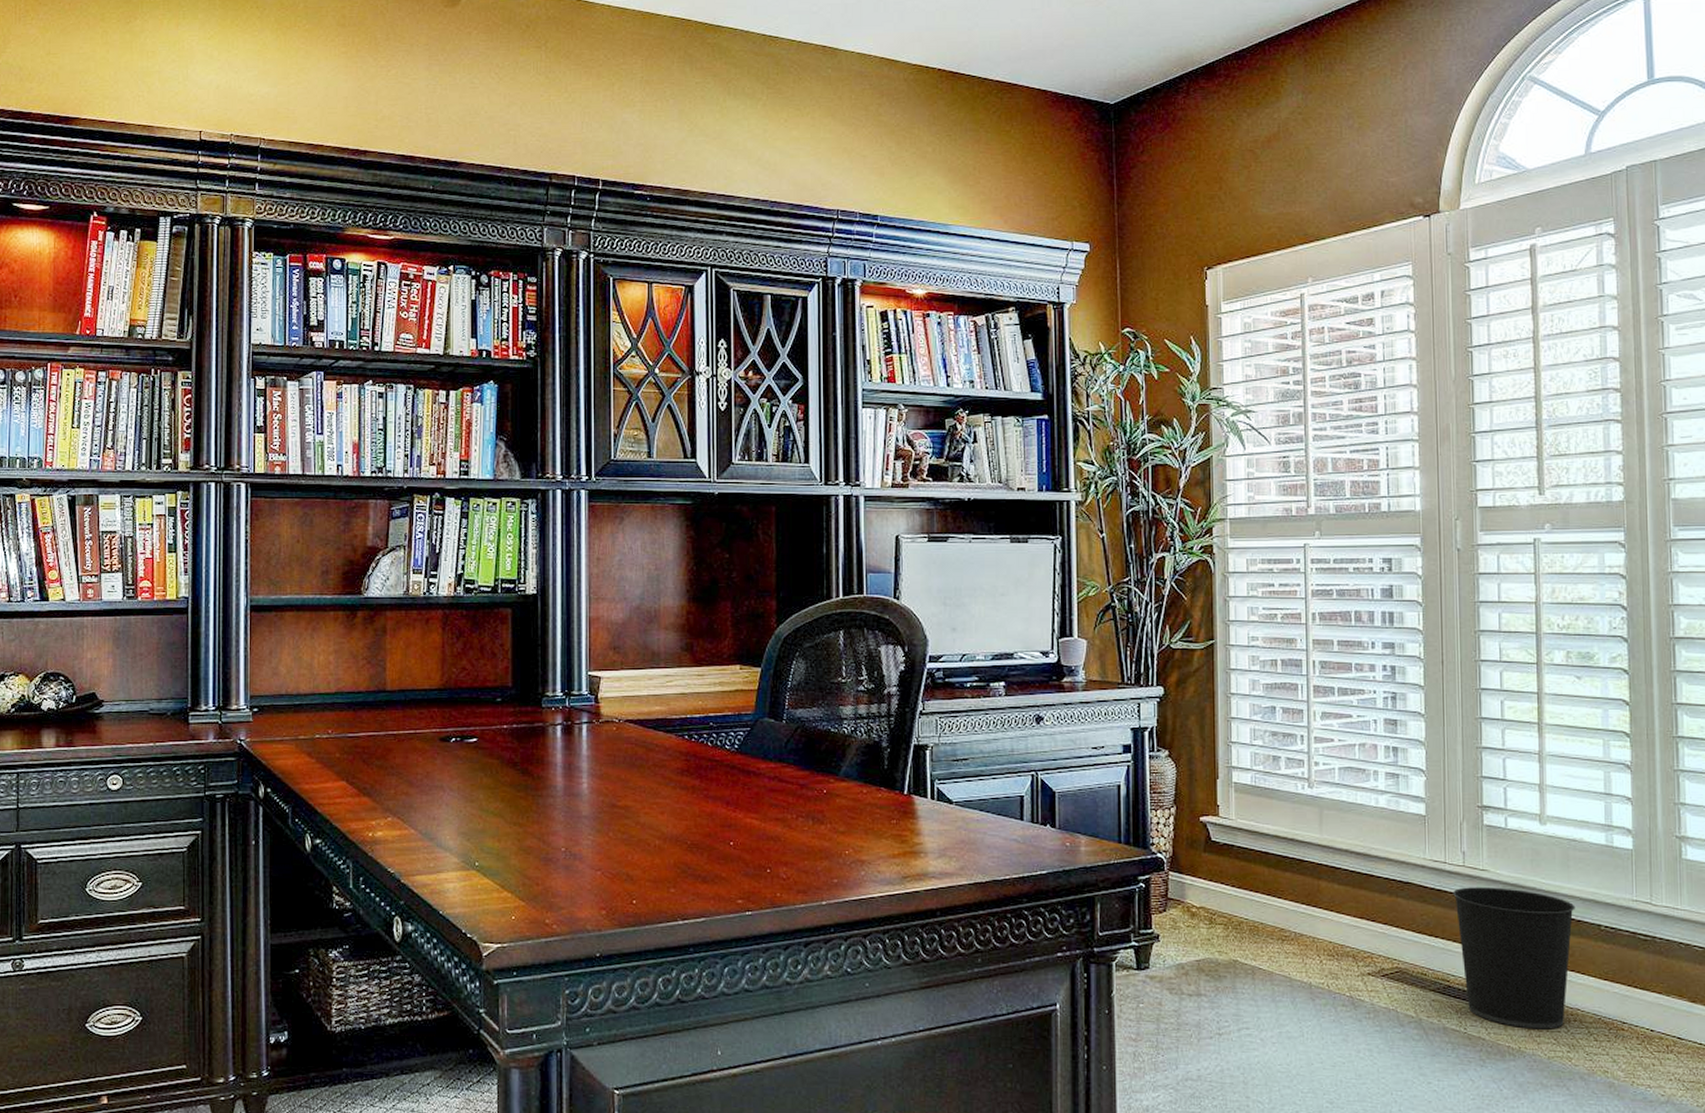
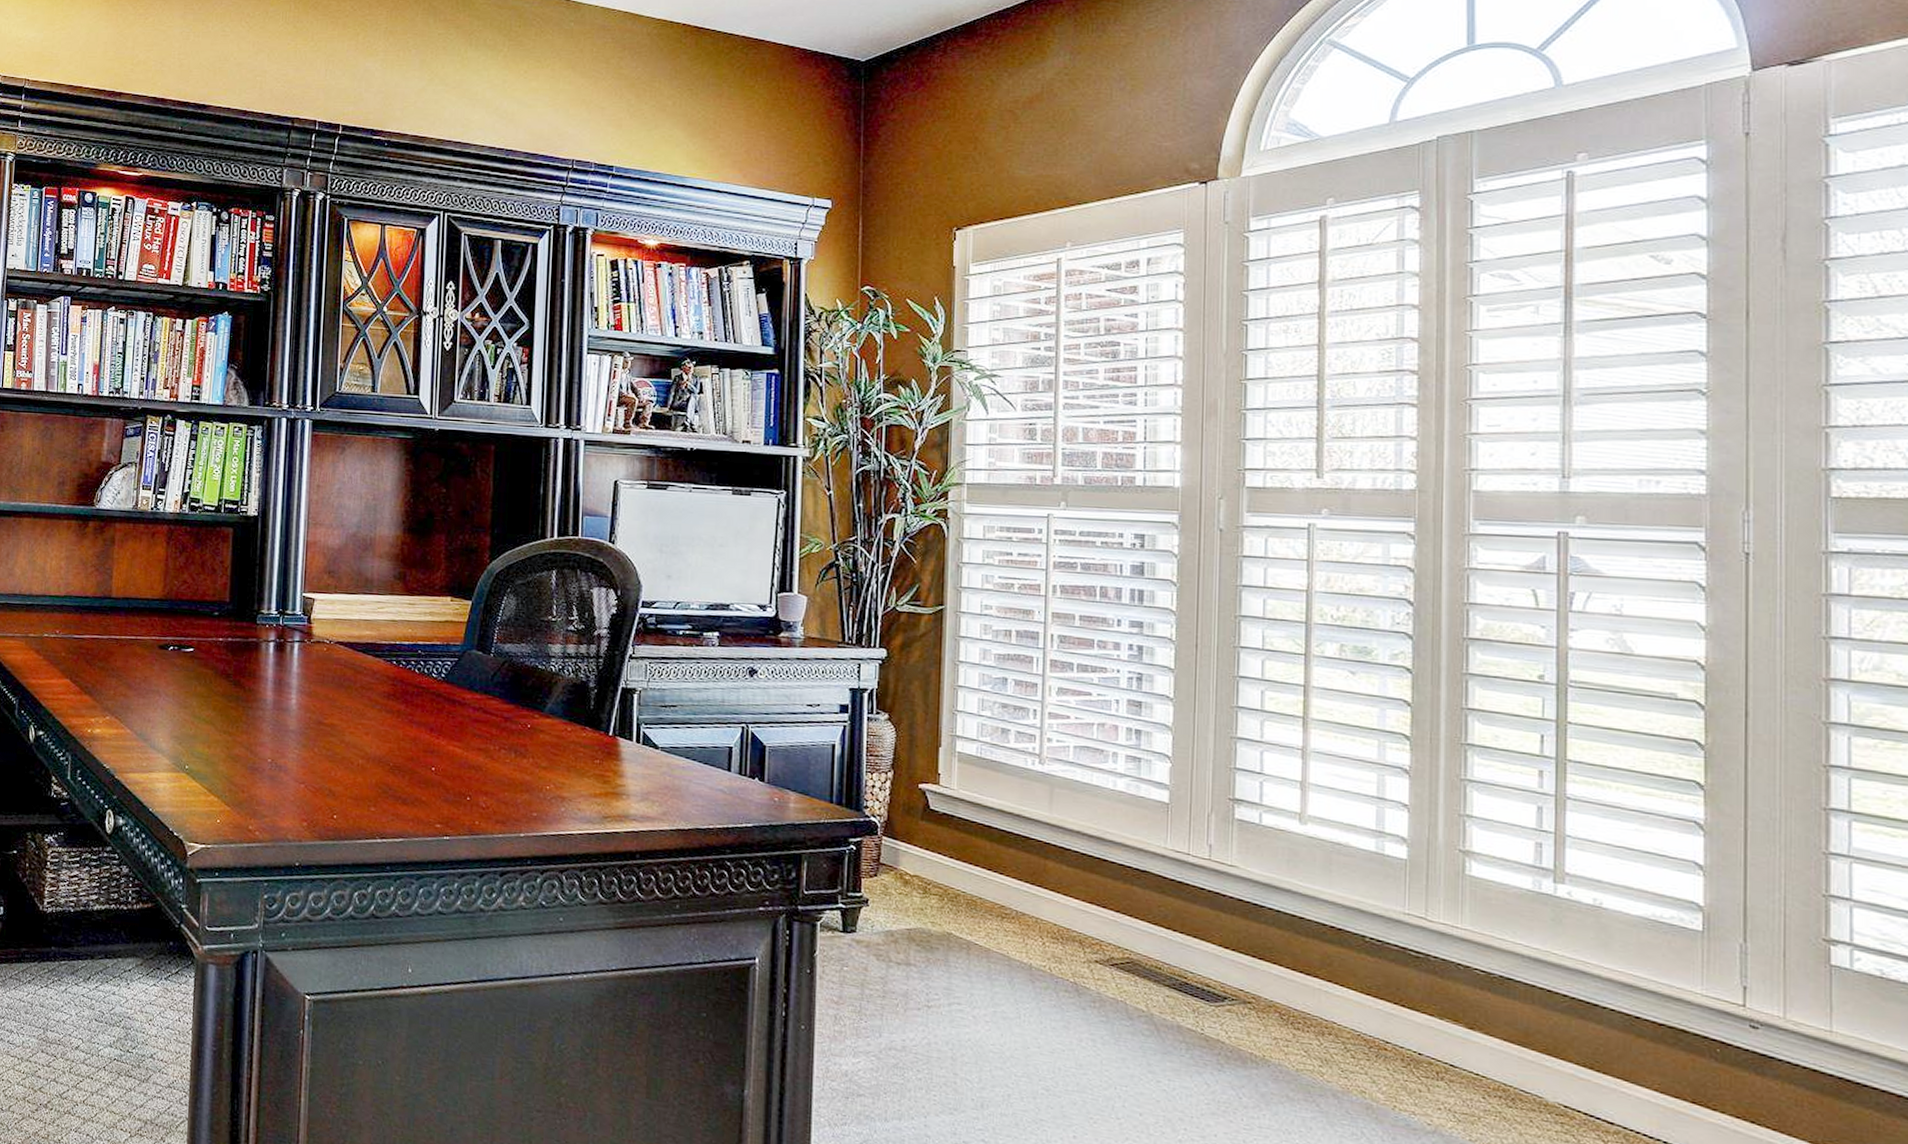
wastebasket: present [1453,887,1576,1030] -> none [1196,881,1337,1041]

